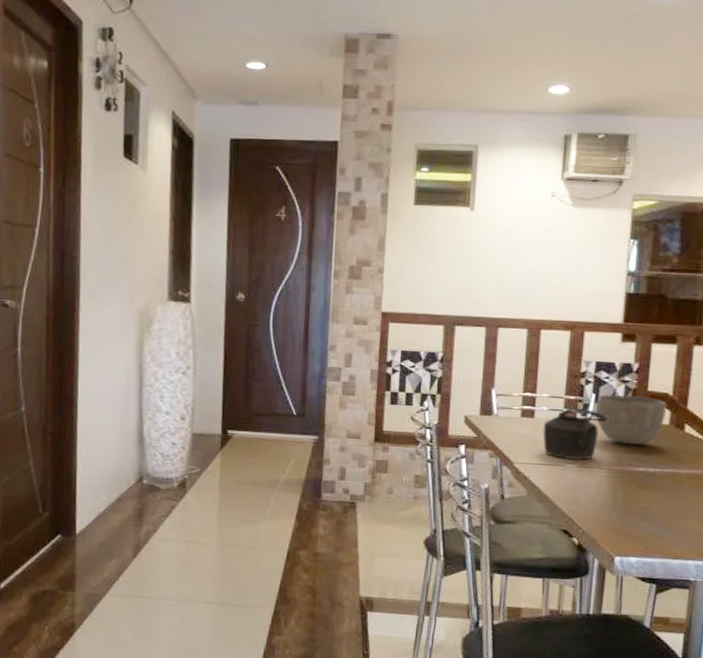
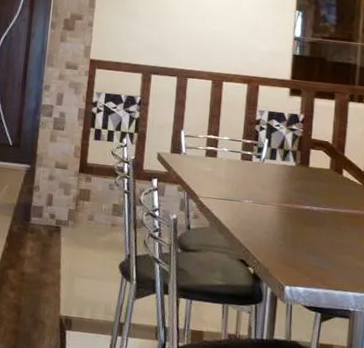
teapot: present [543,408,609,461] -> none [224,150,279,197]
bowl: present [596,394,667,446] -> none [268,140,328,186]

